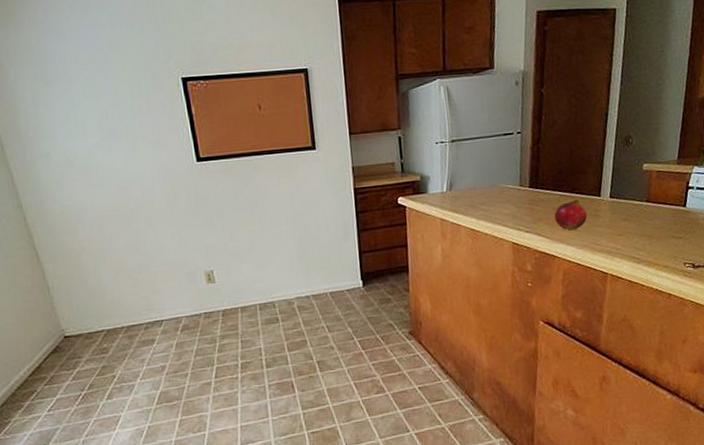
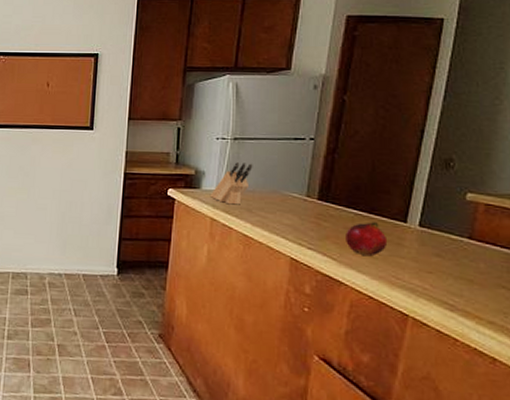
knife block: none [438,162,472,204] -> present [211,162,253,205]

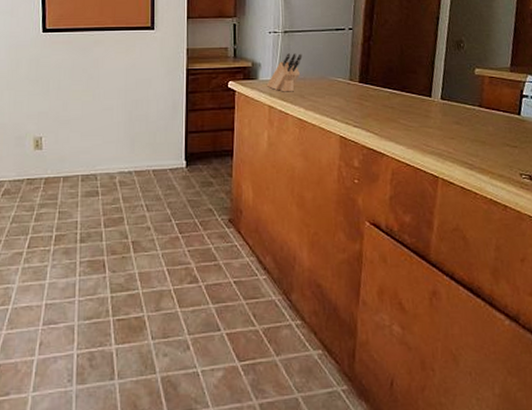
fruit: present [346,222,388,255] -> none [384,98,418,128]

